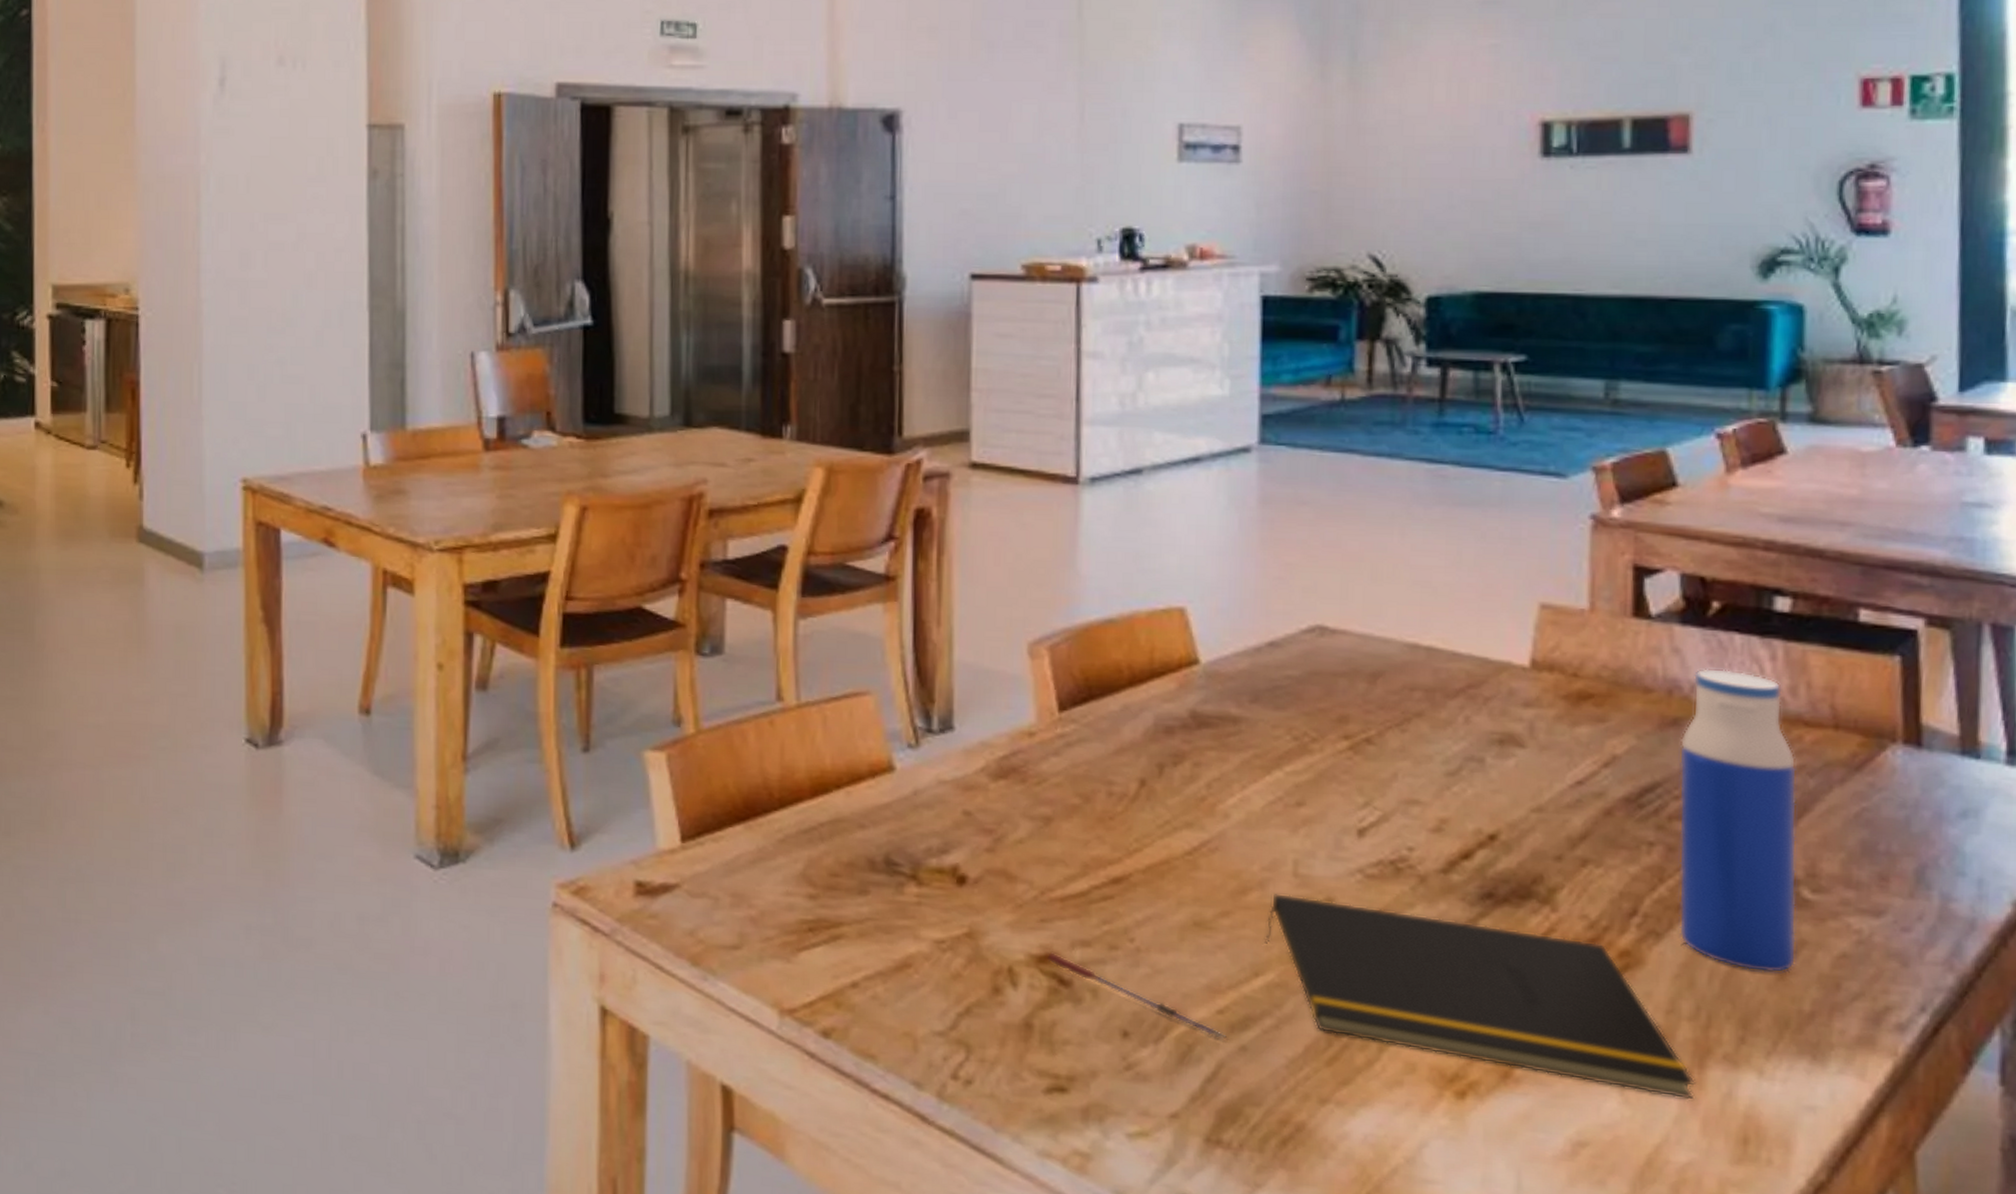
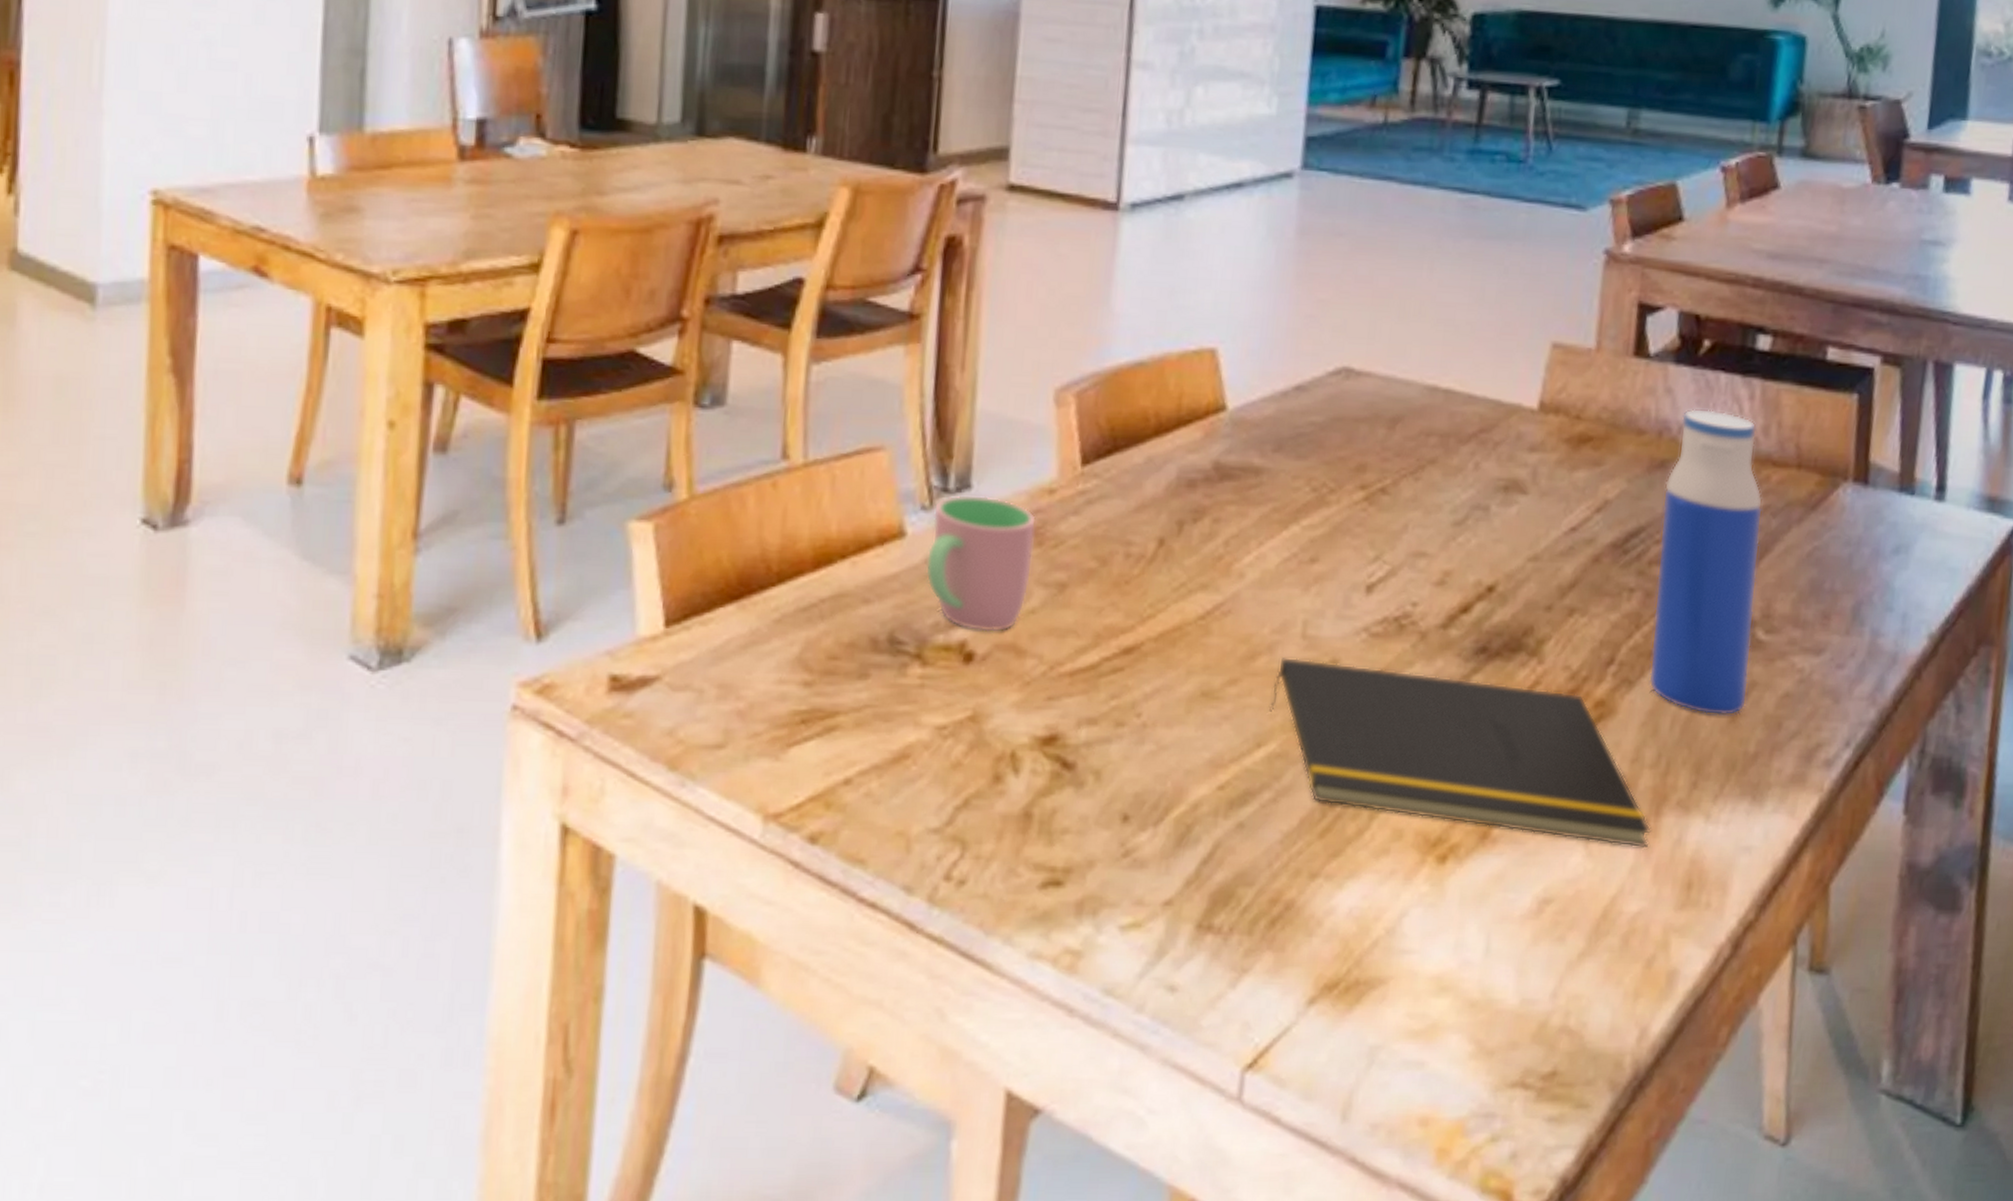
cup: none [915,735,1019,859] -> present [925,494,1037,632]
pen: present [1046,952,1227,1041] -> none [1051,733,1225,819]

